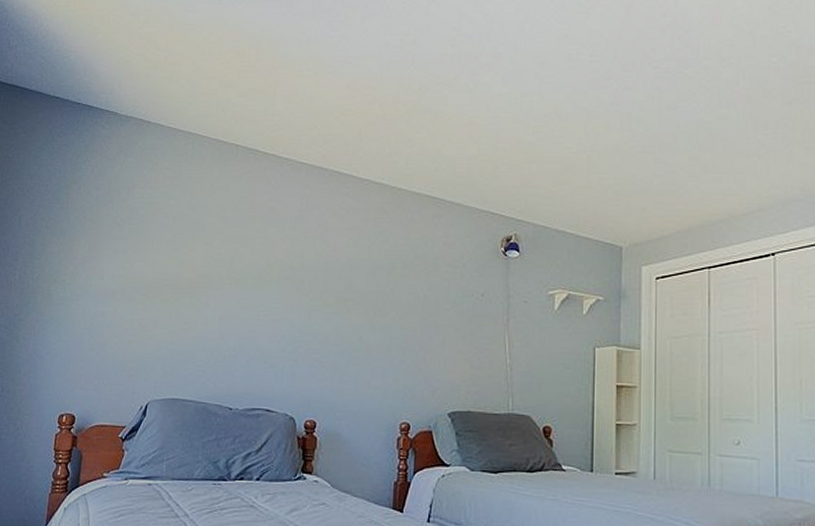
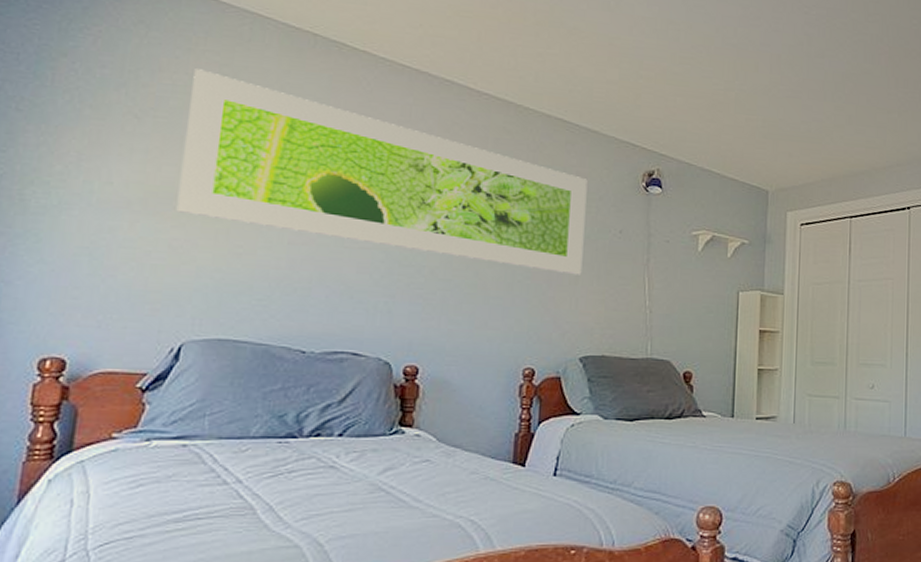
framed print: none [144,183,452,337] -> present [176,69,588,275]

